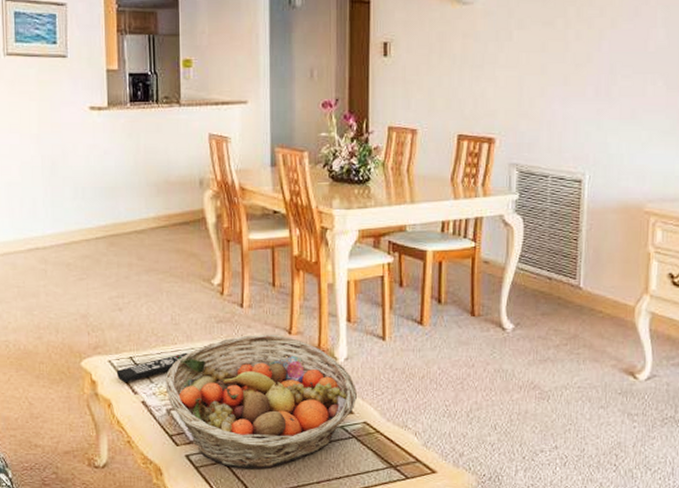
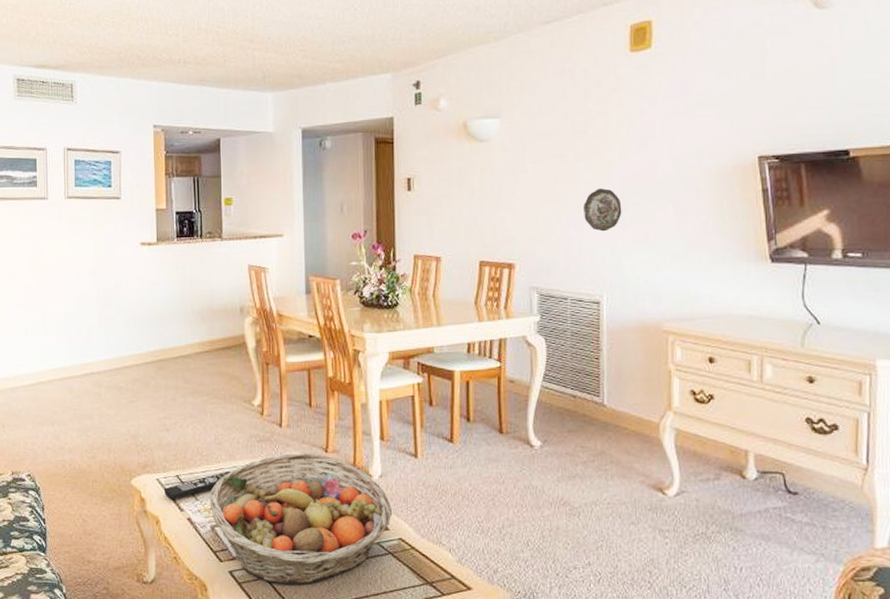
decorative plate: none [570,59,610,106] -> present [584,188,622,232]

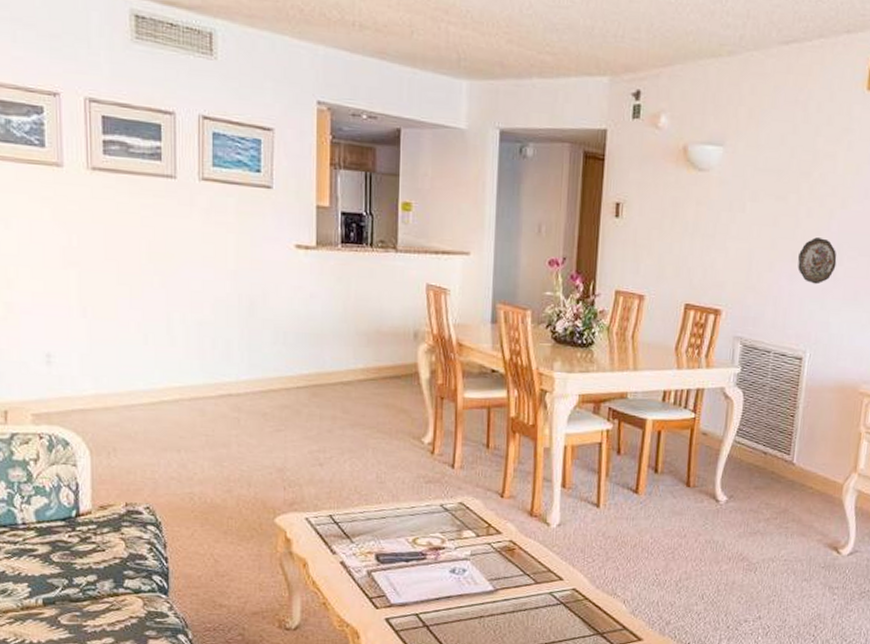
remote control: present [163,470,231,500] -> none [313,512,393,541]
fruit basket: present [209,452,393,586] -> none [367,496,569,635]

